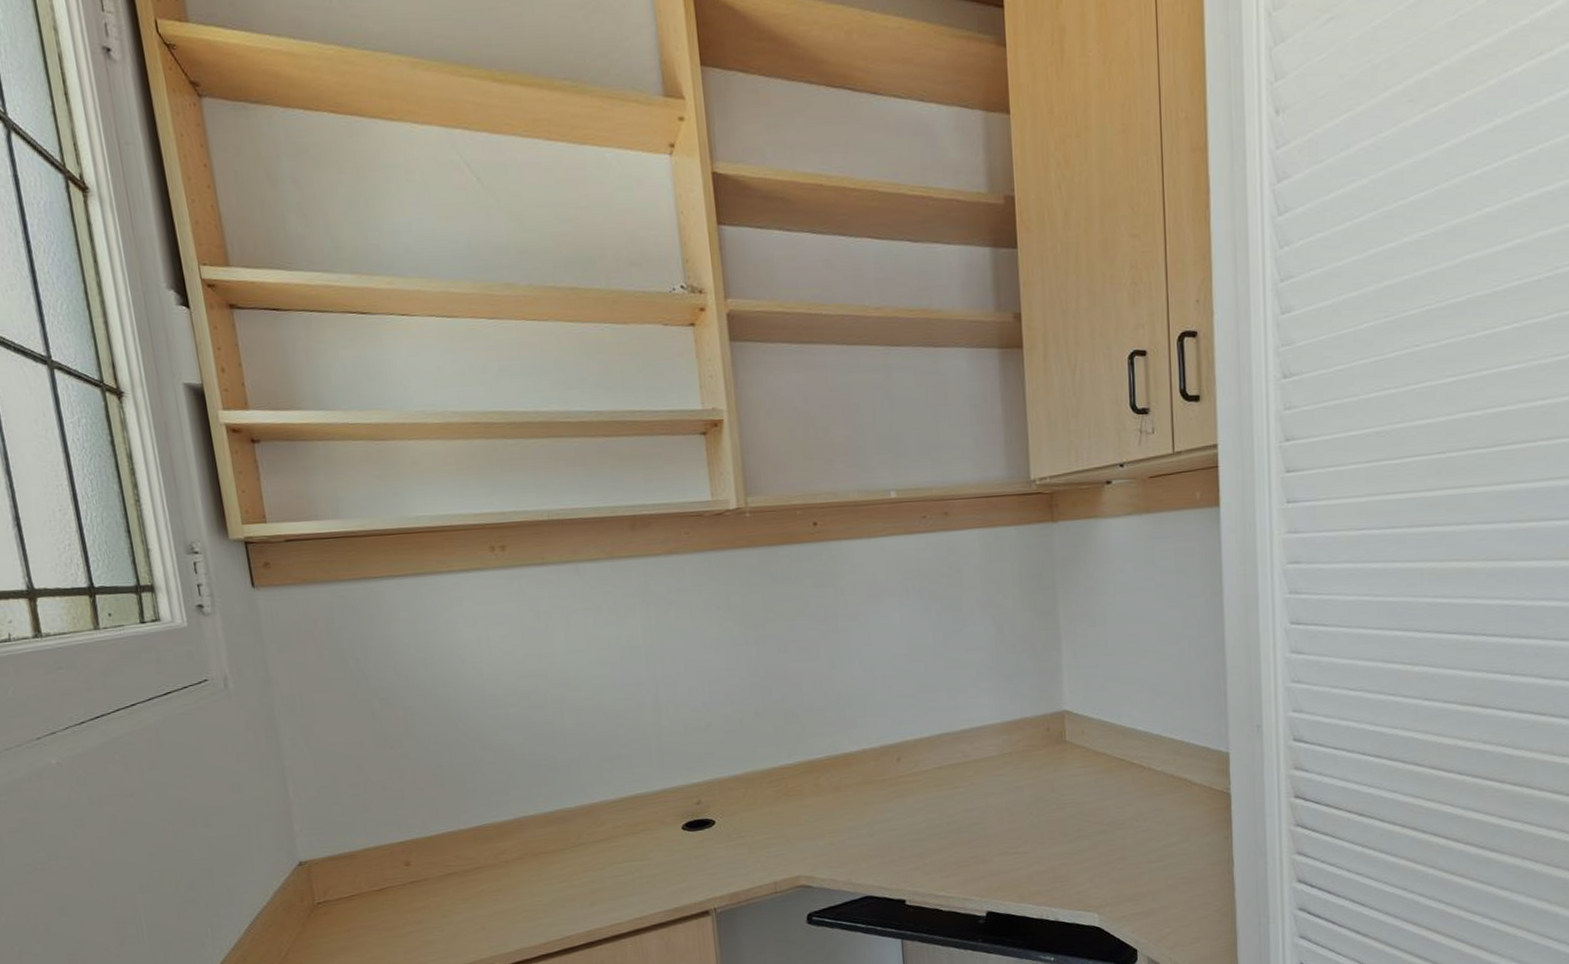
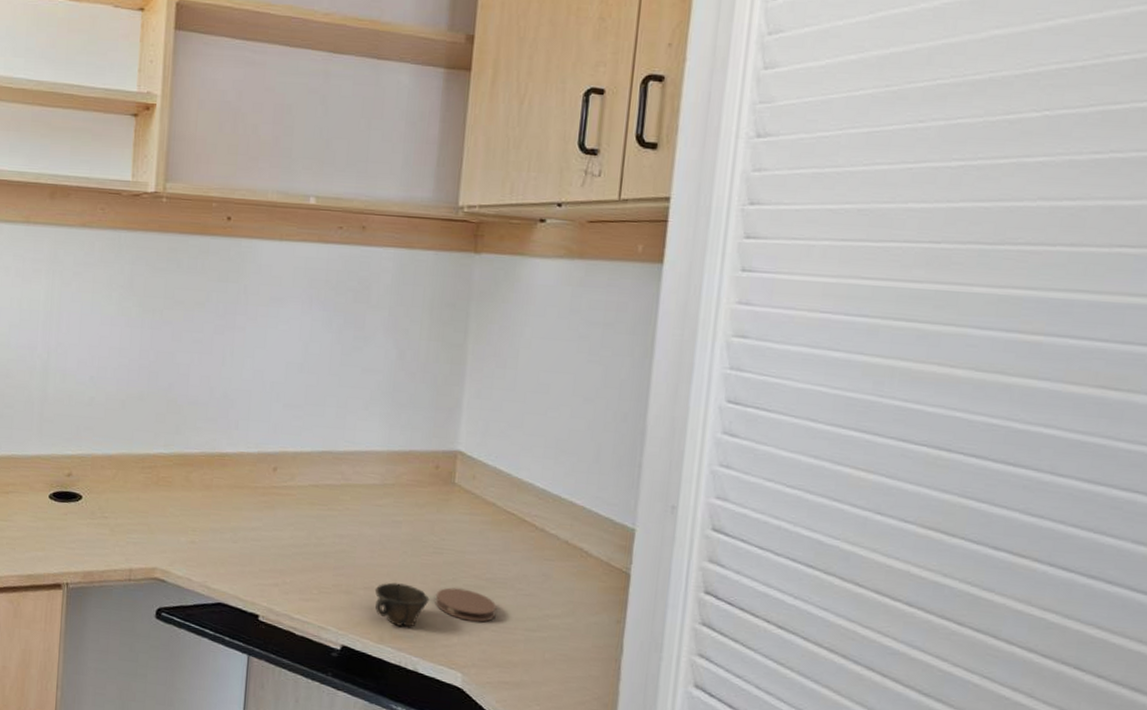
cup: none [1009,843,1060,883] -> present [374,582,430,627]
coaster: none [1064,836,1120,865] -> present [435,587,497,622]

